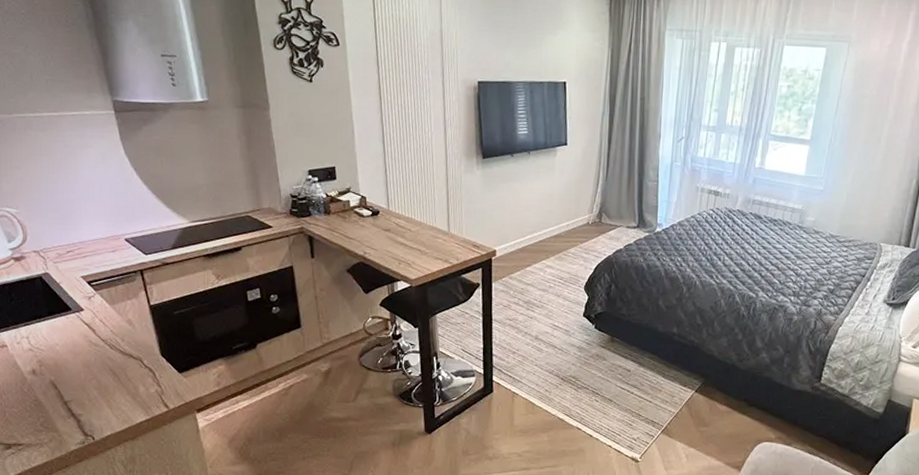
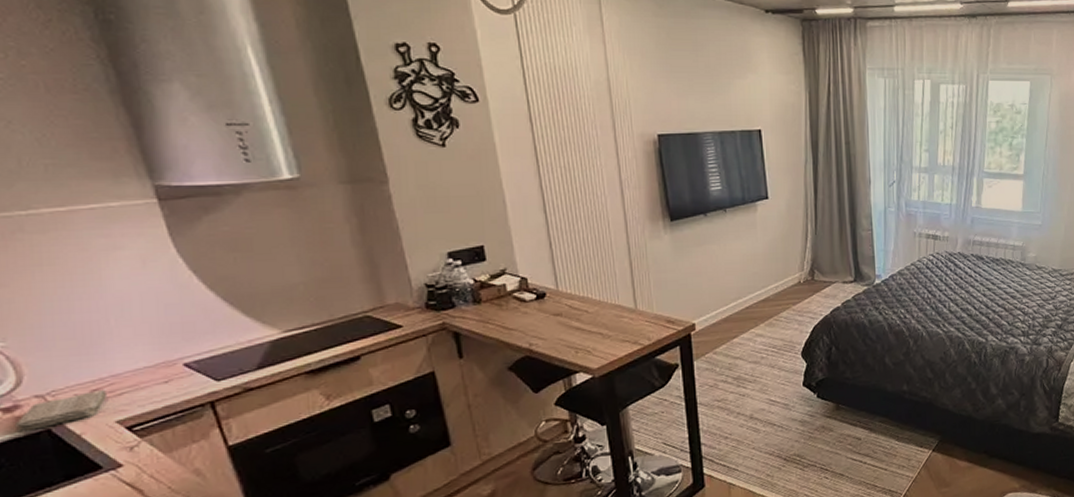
washcloth: none [22,252,76,277] -> present [16,390,107,433]

